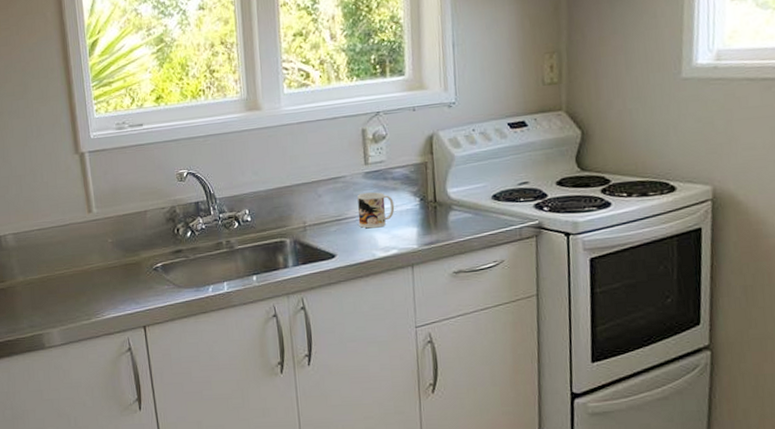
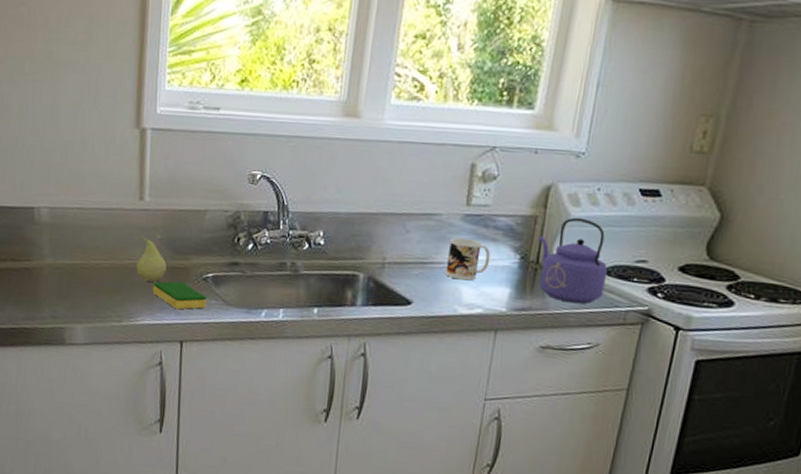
fruit: none [94,242,121,281] -> present [136,235,167,283]
dish sponge: none [112,275,160,300] -> present [152,281,207,310]
kettle: none [432,156,498,230] -> present [538,217,608,304]

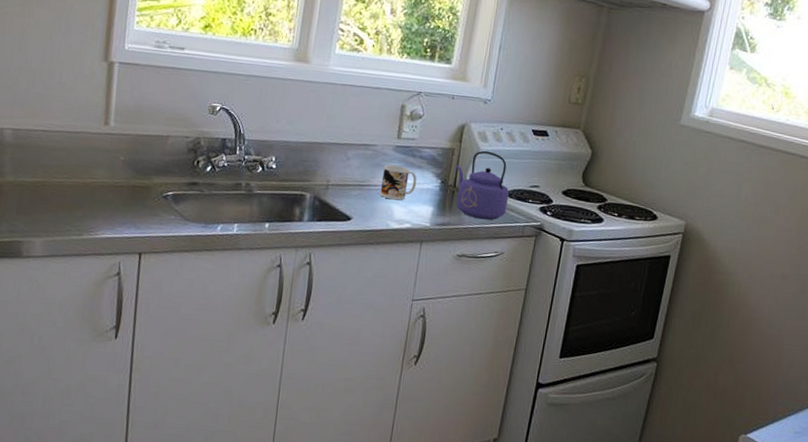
fruit: present [136,235,167,283] -> none [98,156,129,200]
dish sponge: present [152,281,207,310] -> none [114,198,166,224]

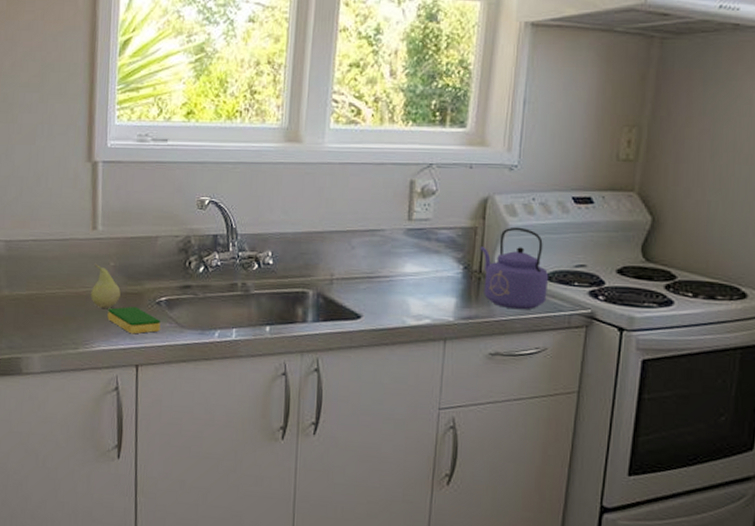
fruit: none [98,156,129,200] -> present [91,263,121,309]
dish sponge: none [114,198,166,224] -> present [107,307,161,334]
mug: present [379,165,417,201] -> none [392,252,435,293]

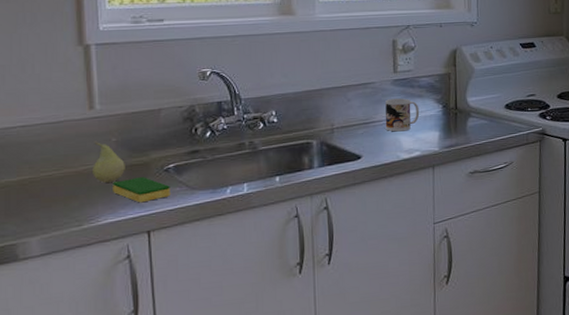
mug: none [392,252,435,293] -> present [385,98,420,132]
kettle: present [480,226,549,310] -> none [454,70,509,135]

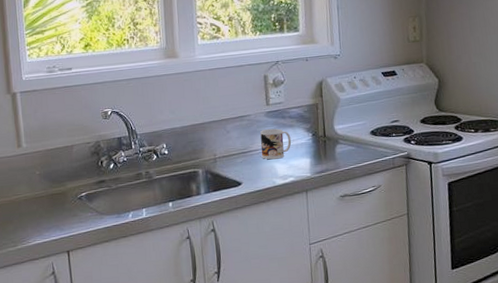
fruit: present [93,141,125,184] -> none [22,174,48,210]
dish sponge: present [113,177,170,203] -> none [38,204,84,227]

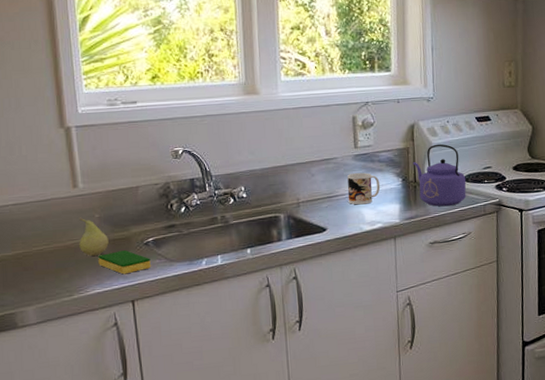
fruit: none [22,174,48,210] -> present [79,217,109,257]
dish sponge: none [38,204,84,227] -> present [98,250,151,275]
kettle: none [322,99,375,161] -> present [412,144,466,207]

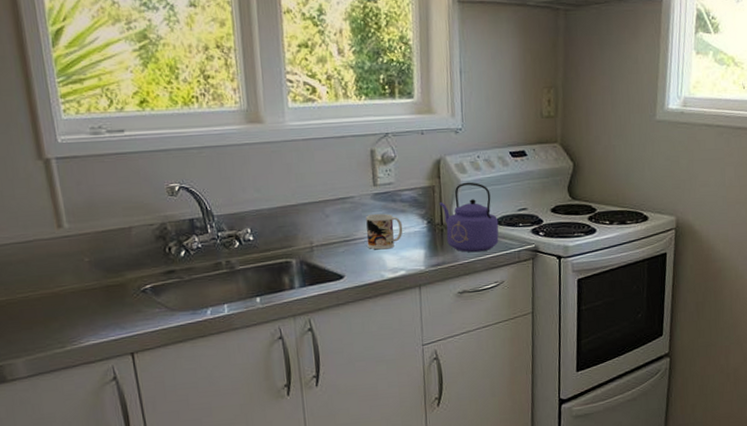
fruit: present [79,217,109,257] -> none [66,261,102,305]
dish sponge: present [98,250,151,275] -> none [91,298,150,325]

